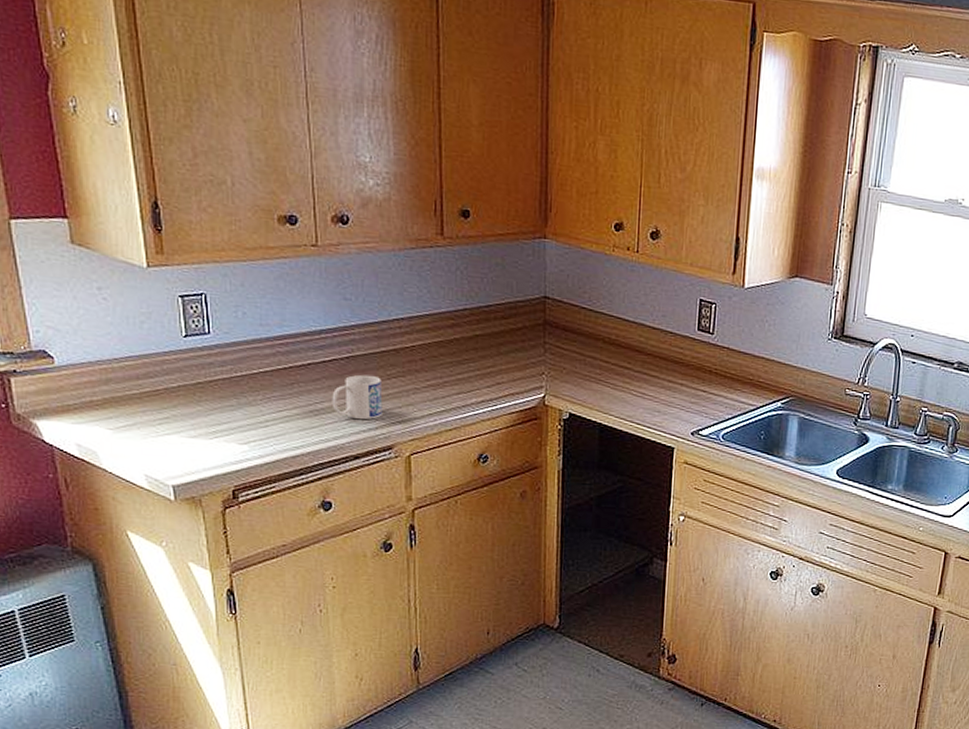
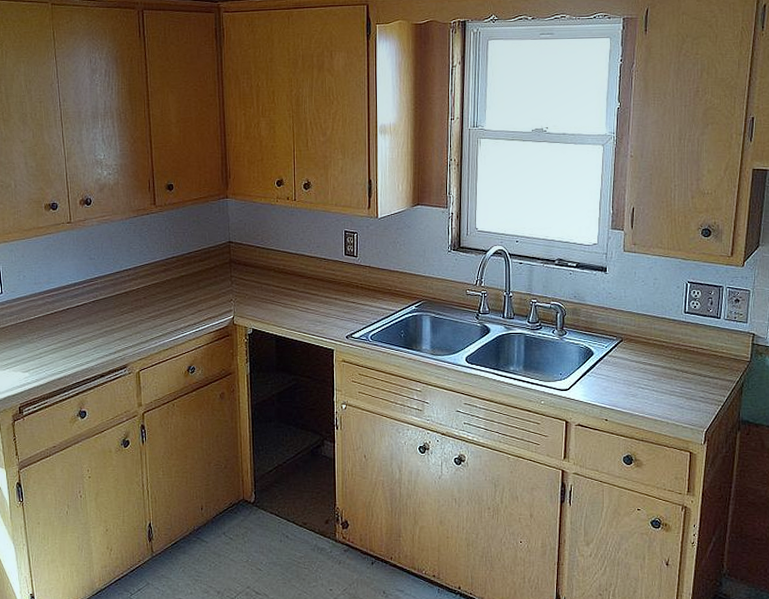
mug: present [332,374,383,420] -> none [84,313,119,347]

